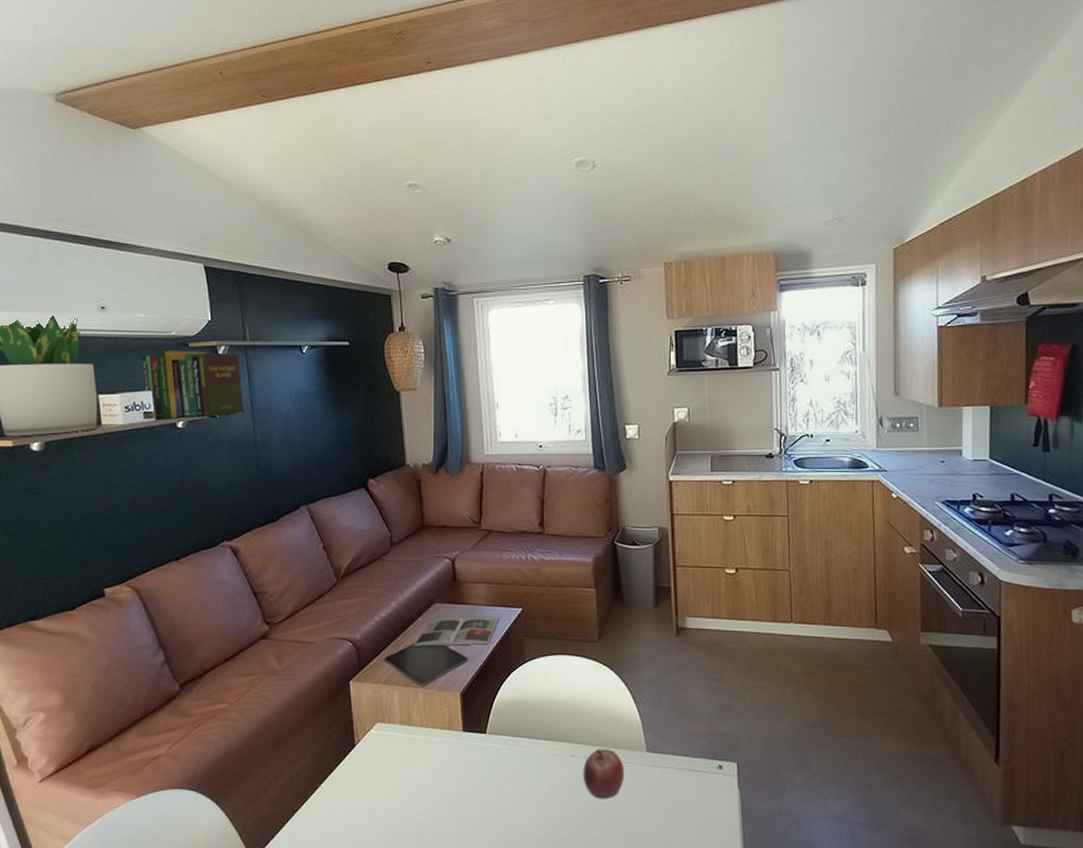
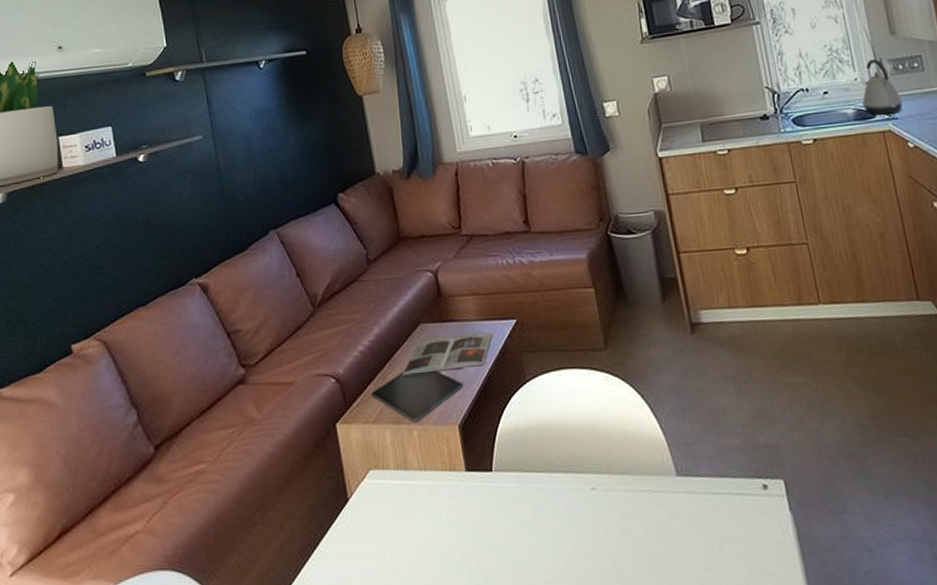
books: present [140,350,243,420] -> none [99,77,204,157]
fruit: present [583,749,625,799] -> none [606,477,656,540]
kettle: none [859,415,894,466] -> present [862,58,903,116]

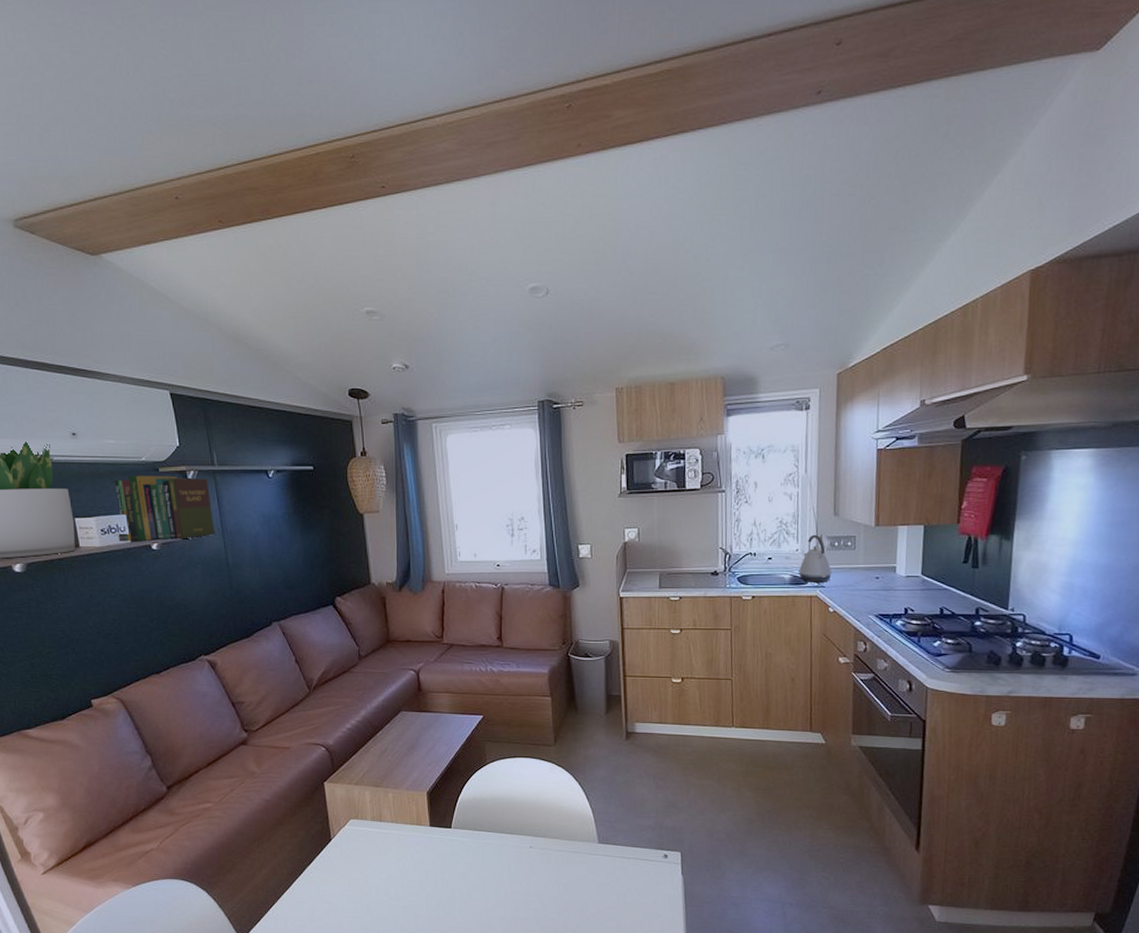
books: none [99,77,204,157] -> present [113,475,214,542]
tablet: present [371,370,463,422] -> none [355,747,433,786]
magazine: present [402,332,493,375] -> none [382,723,462,751]

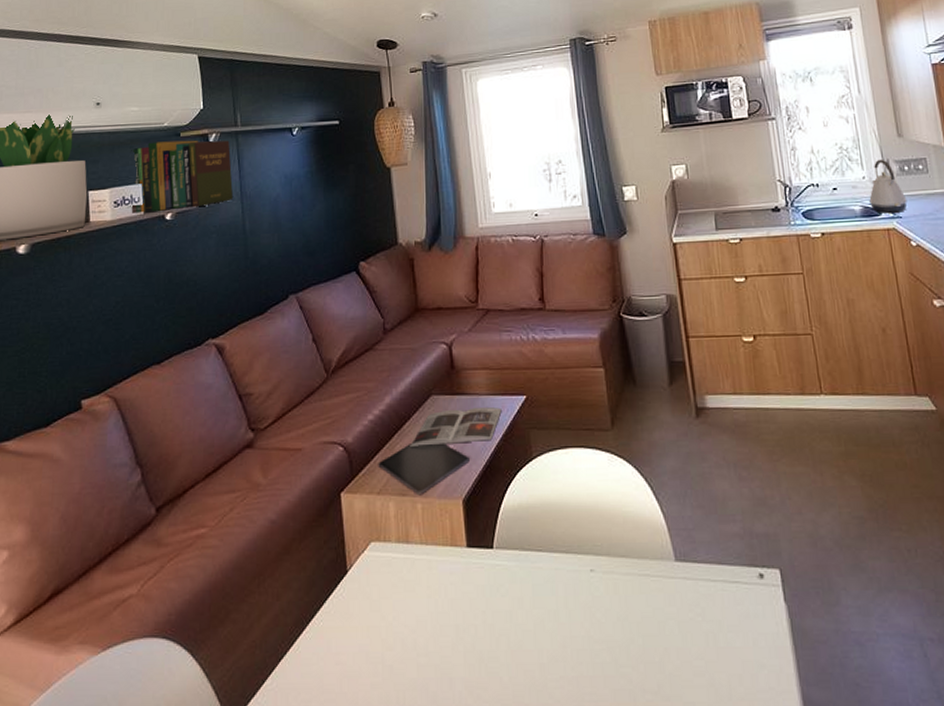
tablet: none [355,747,433,786] -> present [378,442,470,494]
magazine: none [382,723,462,751] -> present [410,407,502,447]

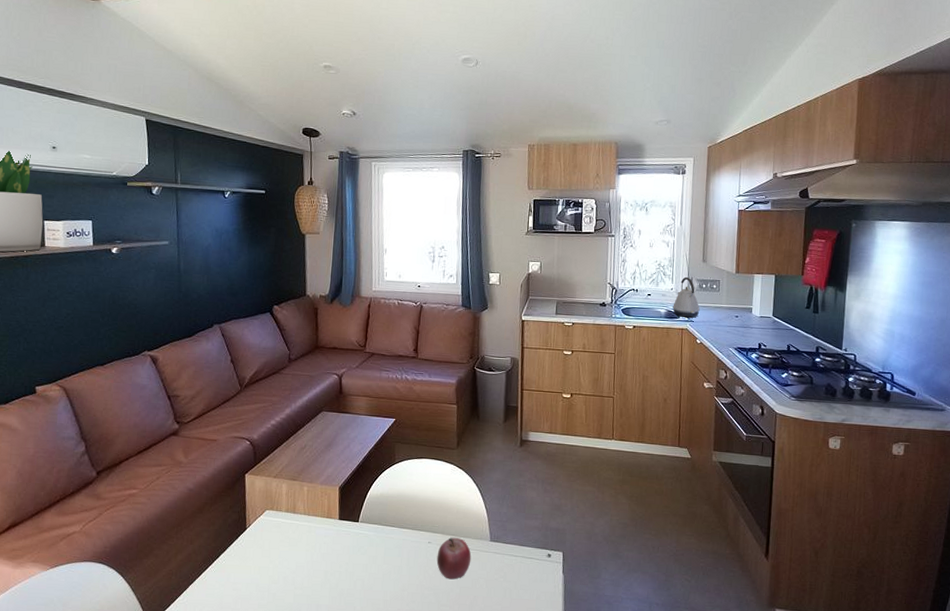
books: present [131,140,233,214] -> none [82,187,171,246]
tablet: present [378,442,470,494] -> none [276,443,347,480]
magazine: present [410,407,502,447] -> none [302,423,376,448]
fruit: none [604,560,653,625] -> present [436,538,472,580]

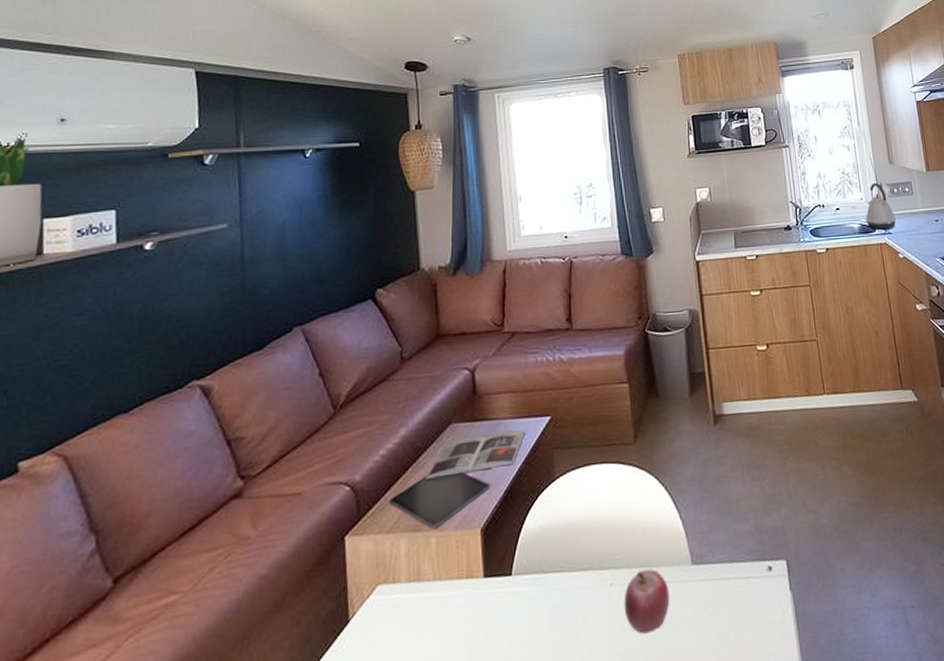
tablet: none [276,443,347,480] -> present [389,471,490,528]
magazine: none [302,423,376,448] -> present [425,430,525,479]

